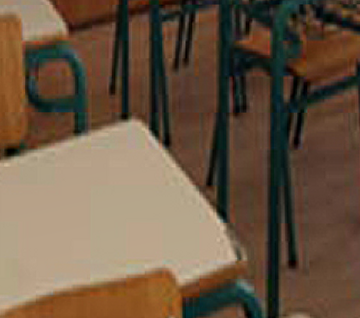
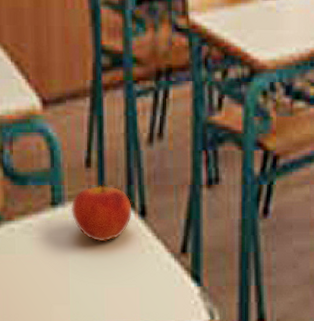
apple: none [94,109,156,173] -> present [70,182,132,242]

